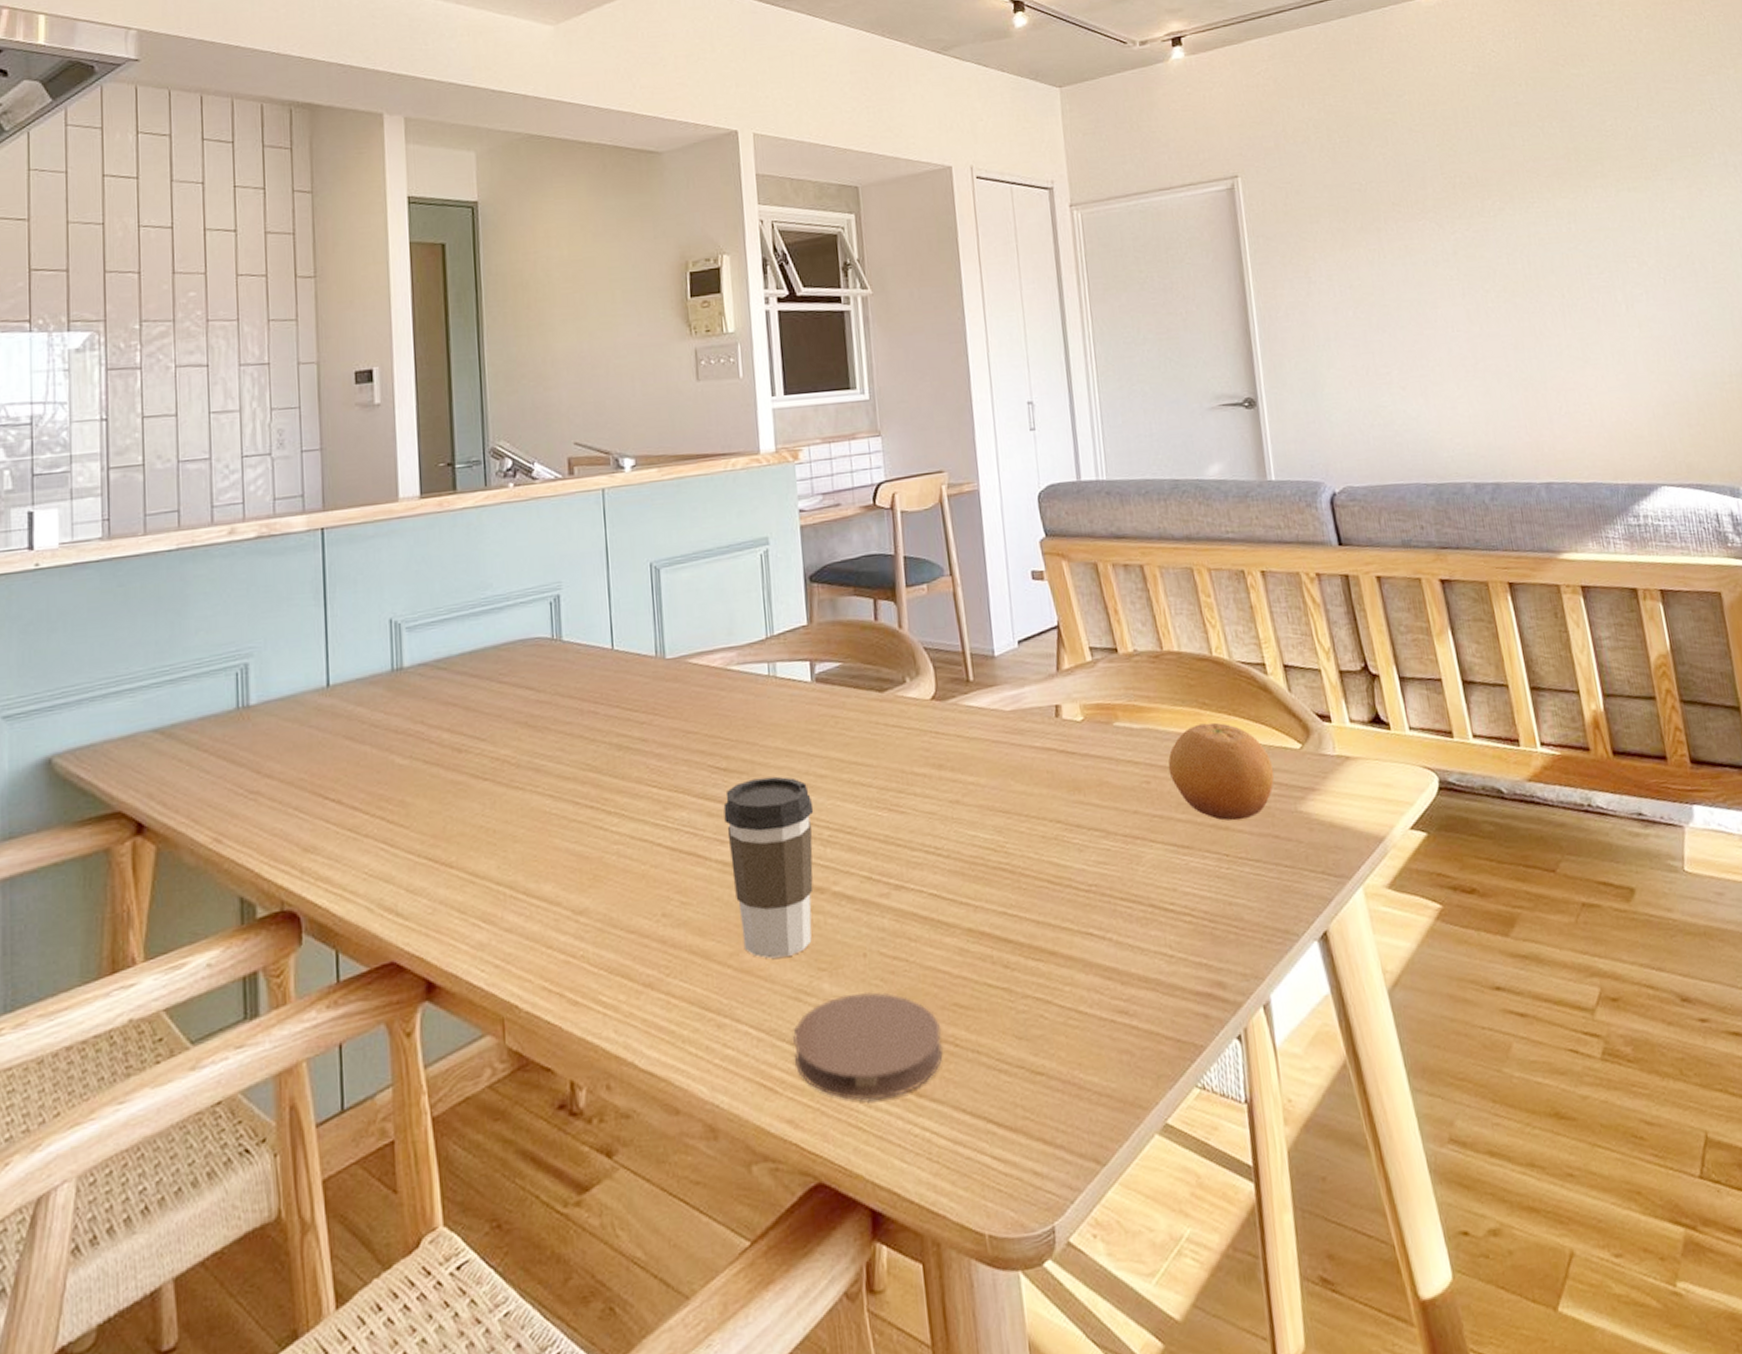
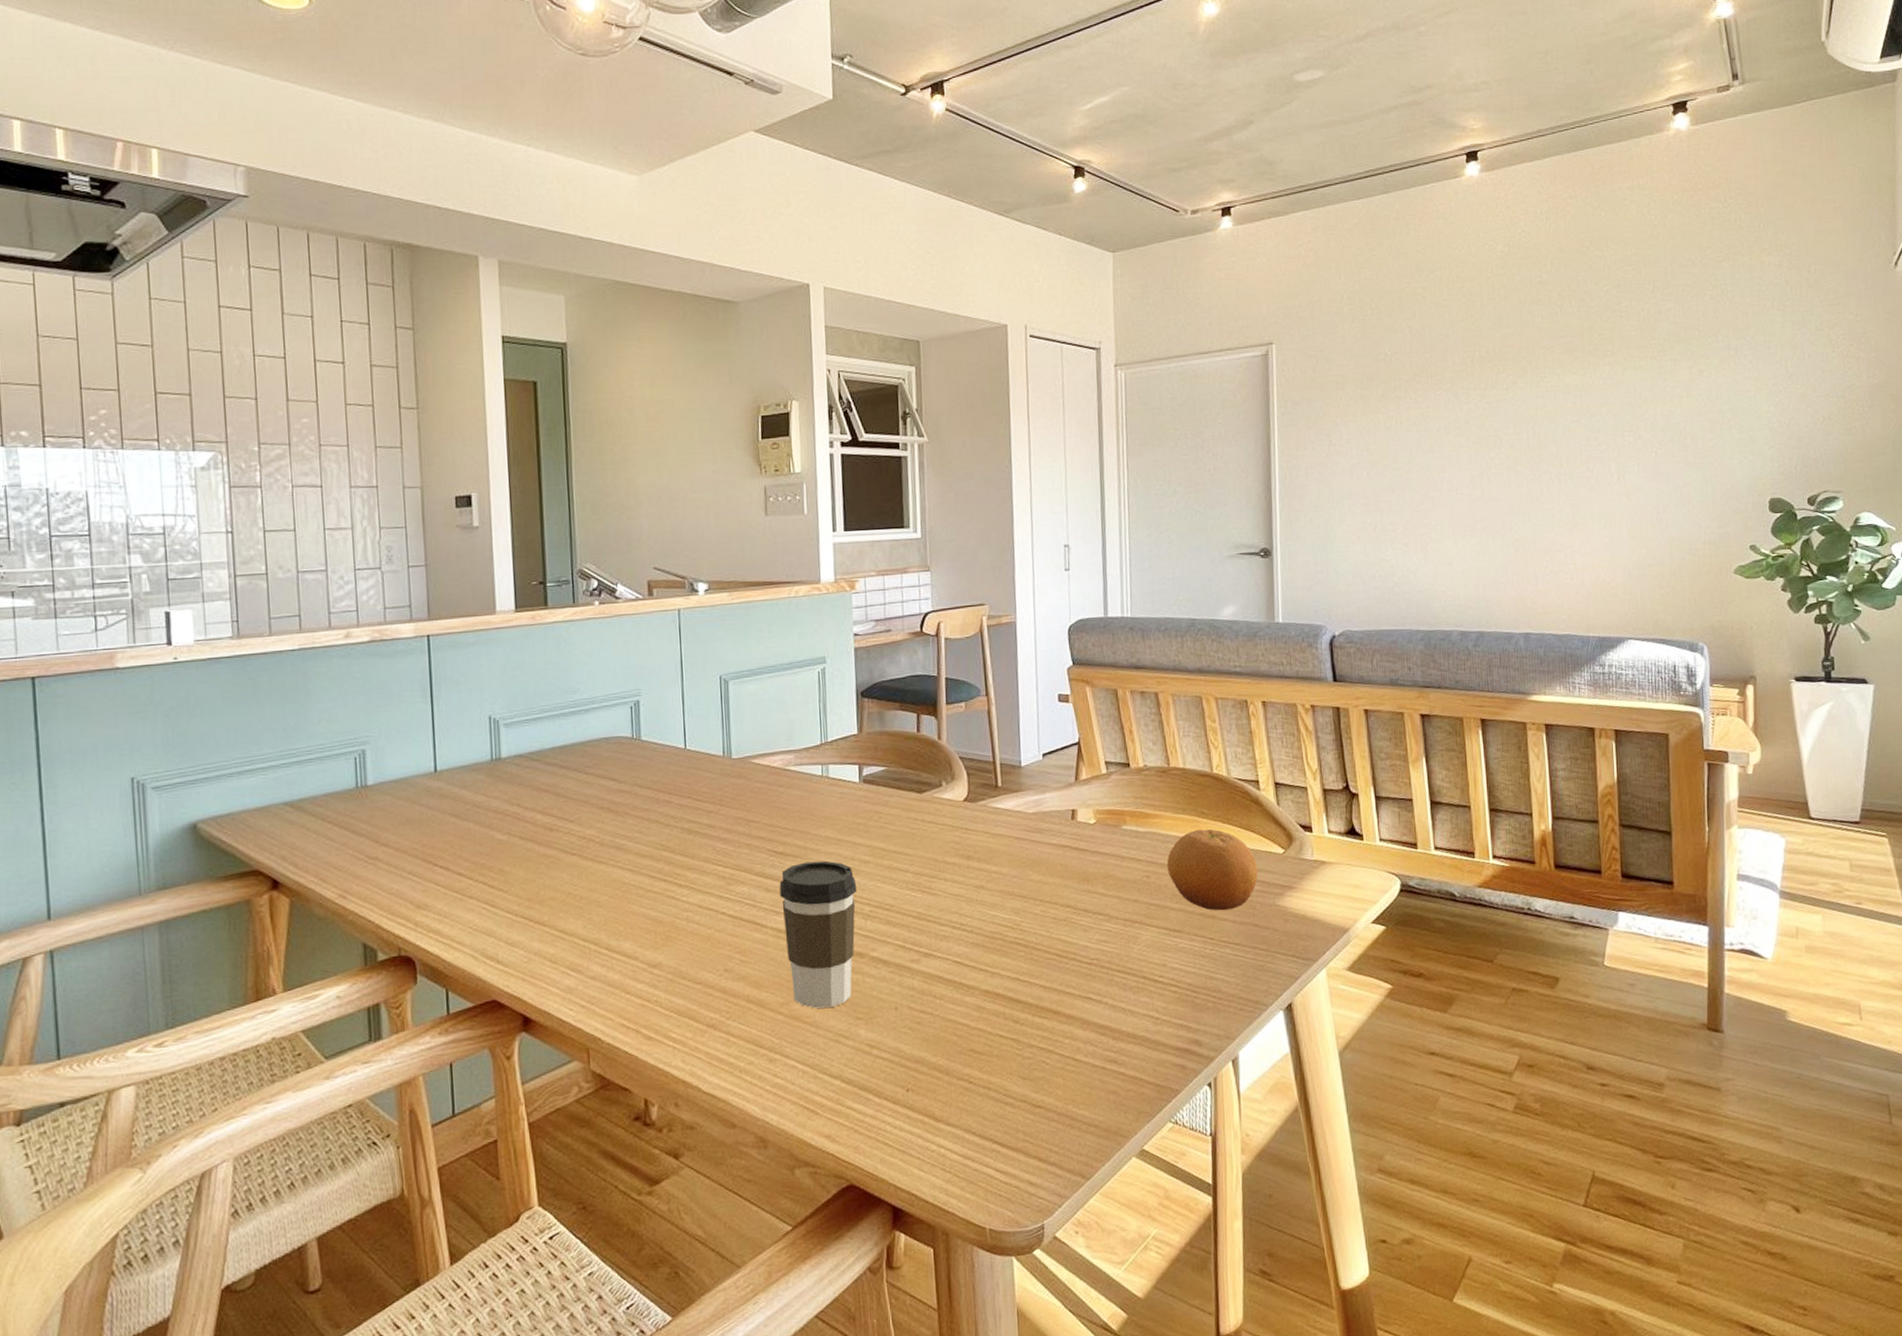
coaster: present [793,991,943,1101] -> none [833,1037,959,1123]

